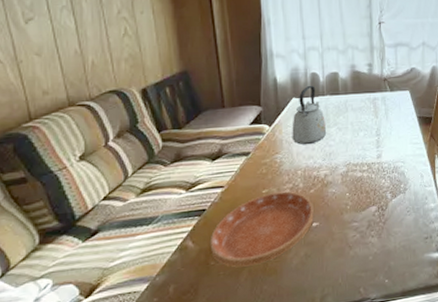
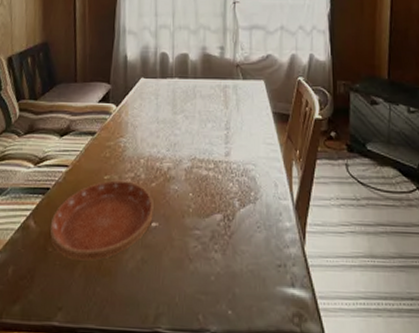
kettle: present [292,85,327,145] -> none [137,65,173,131]

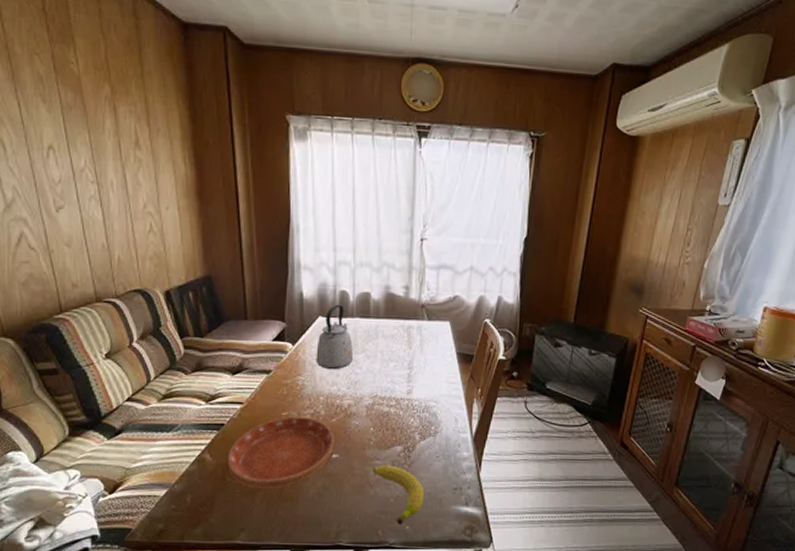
kettle: none [137,65,173,131] -> present [316,304,354,370]
fruit: none [192,235,246,310] -> present [373,465,424,526]

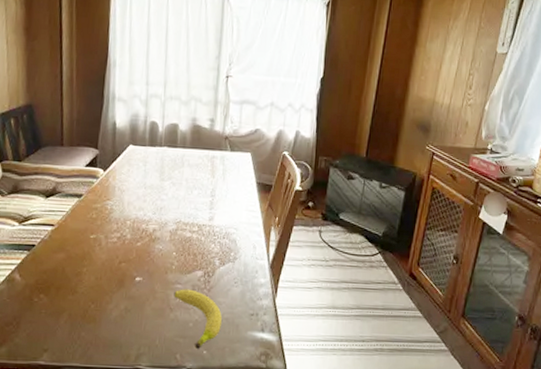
saucer: present [227,416,334,489] -> none [35,239,139,310]
kettle: present [316,304,354,370] -> none [125,134,161,196]

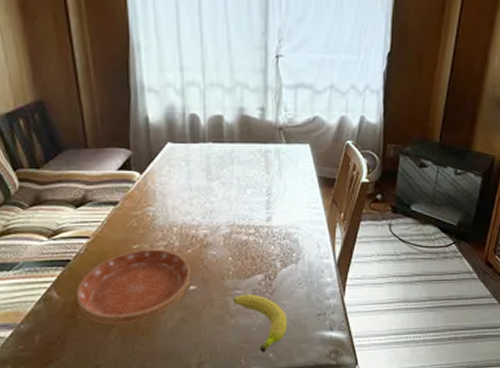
saucer: none [35,239,139,310] -> present [76,249,191,324]

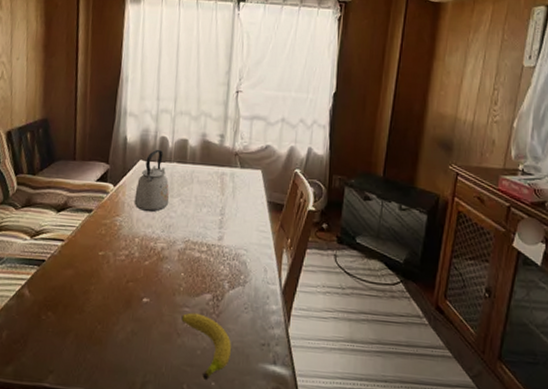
saucer: present [76,249,191,324] -> none [44,256,146,330]
kettle: none [166,128,208,199] -> present [134,149,170,213]

